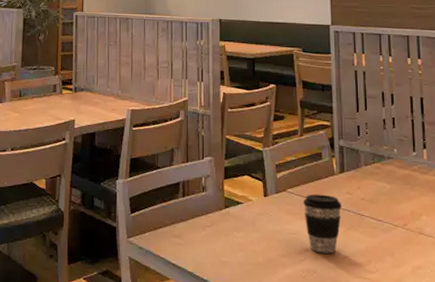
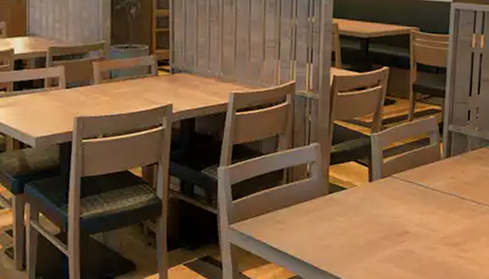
coffee cup: present [303,194,342,254] -> none [407,178,445,235]

